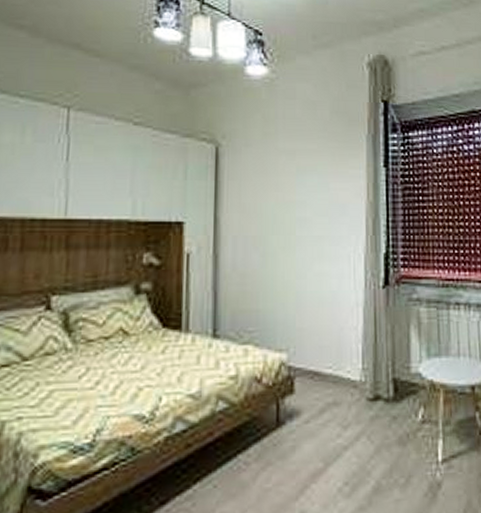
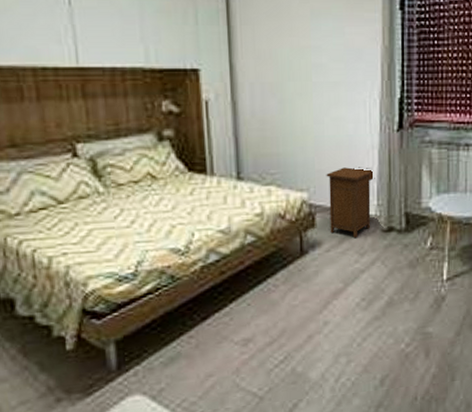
nightstand: none [307,326,360,406] -> present [326,167,375,237]

